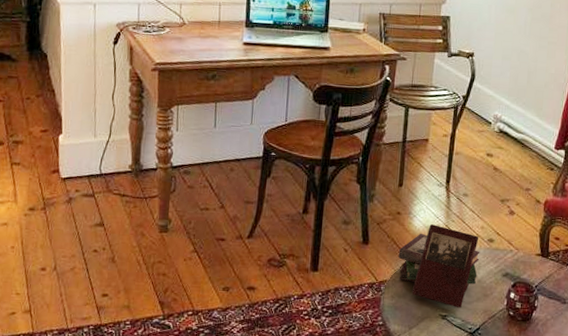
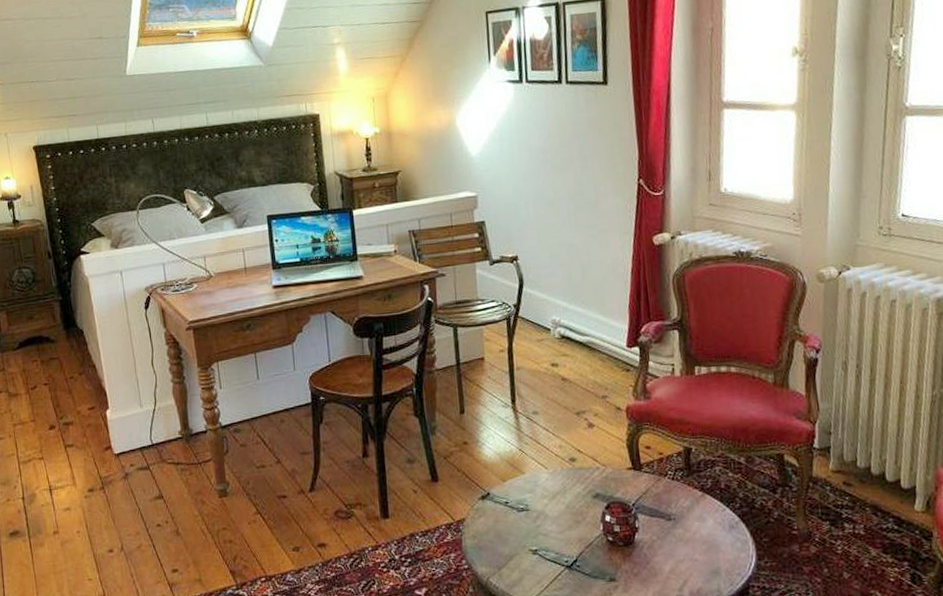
book: present [398,224,480,308] -> none [472,450,565,540]

